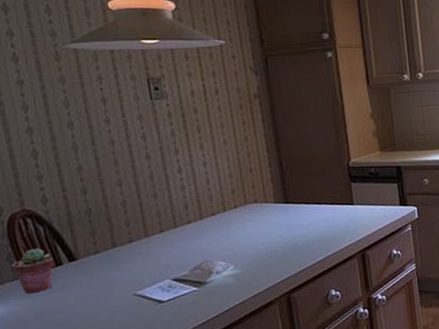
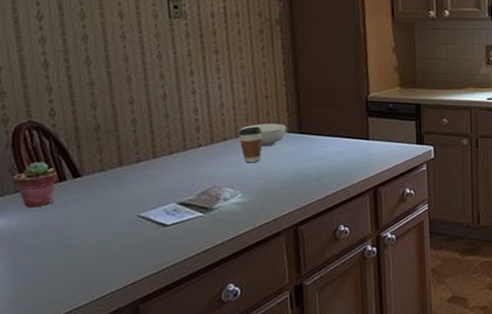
coffee cup: none [226,199,250,236] -> present [239,126,262,163]
cereal bowl: none [227,195,273,219] -> present [240,123,287,147]

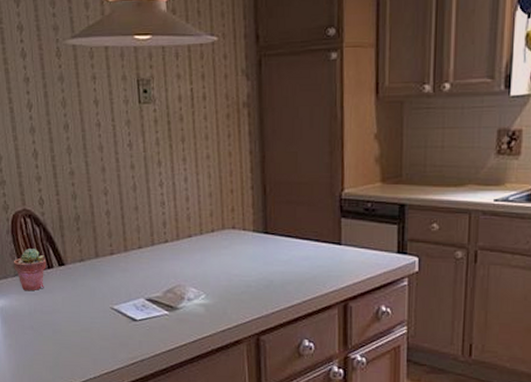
coffee cup: present [239,126,262,163] -> none [203,223,227,263]
cereal bowl: present [240,123,287,147] -> none [205,221,252,246]

